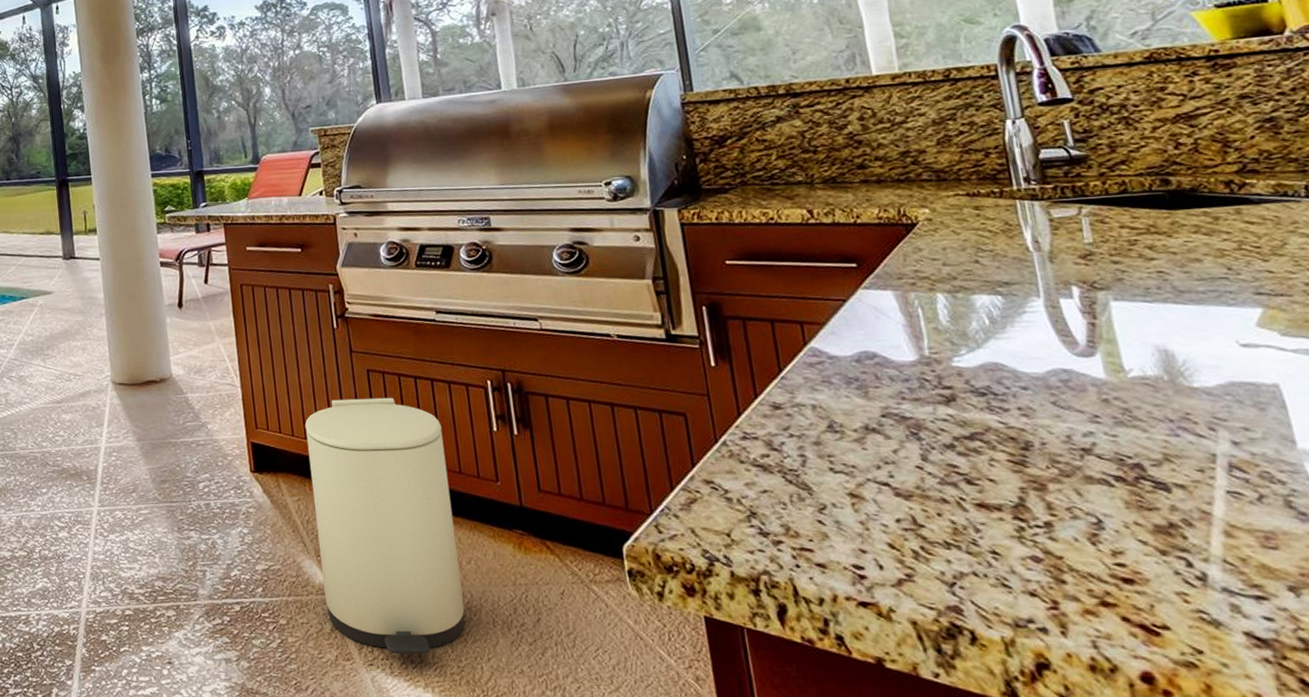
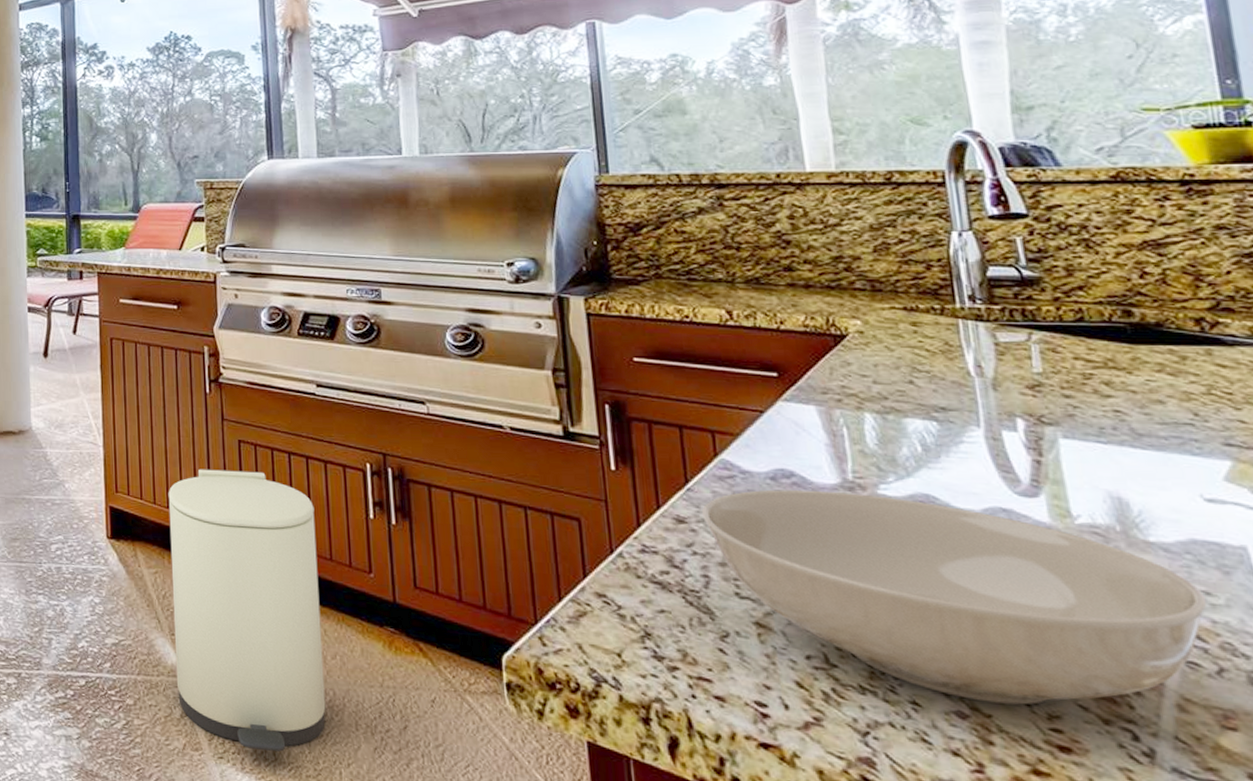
bowl: none [795,367,1247,545] -> present [701,489,1208,705]

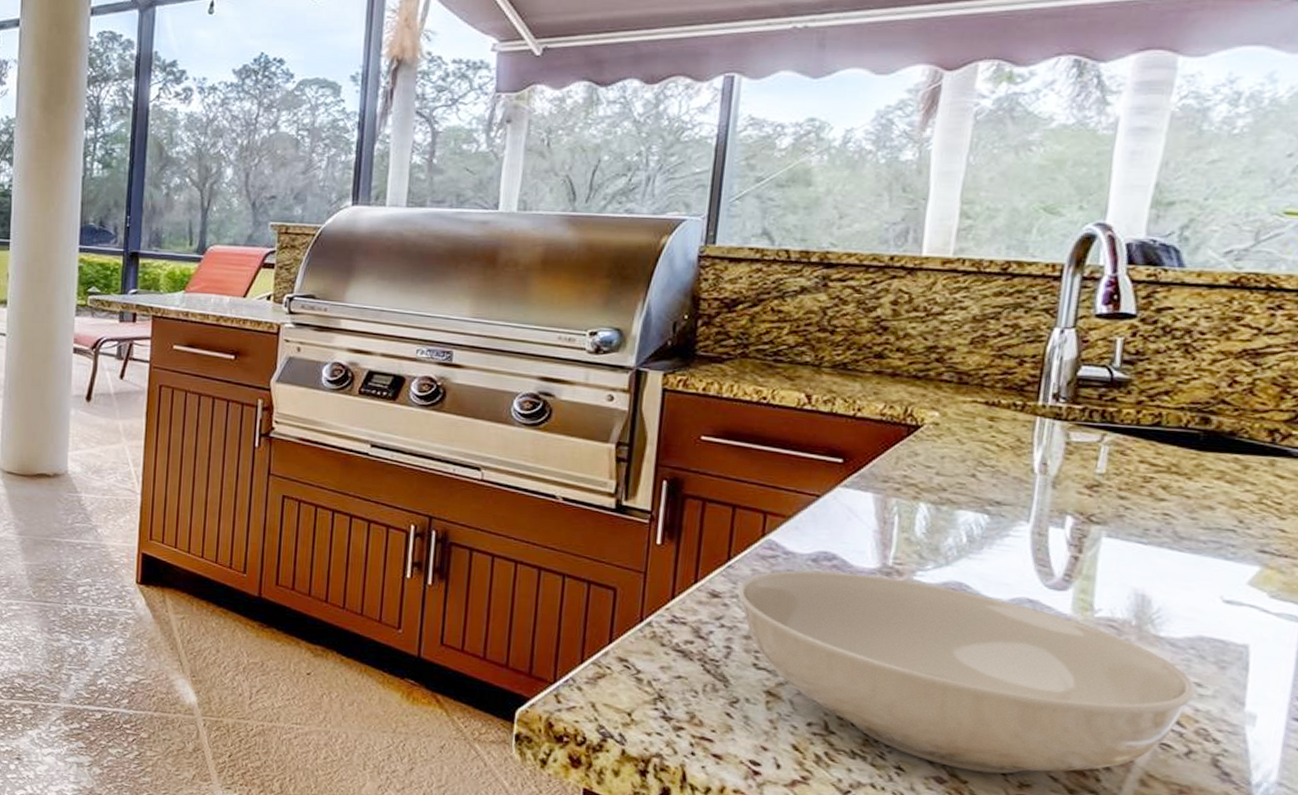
pedal bin: present [168,469,326,752] -> none [192,521,352,786]

